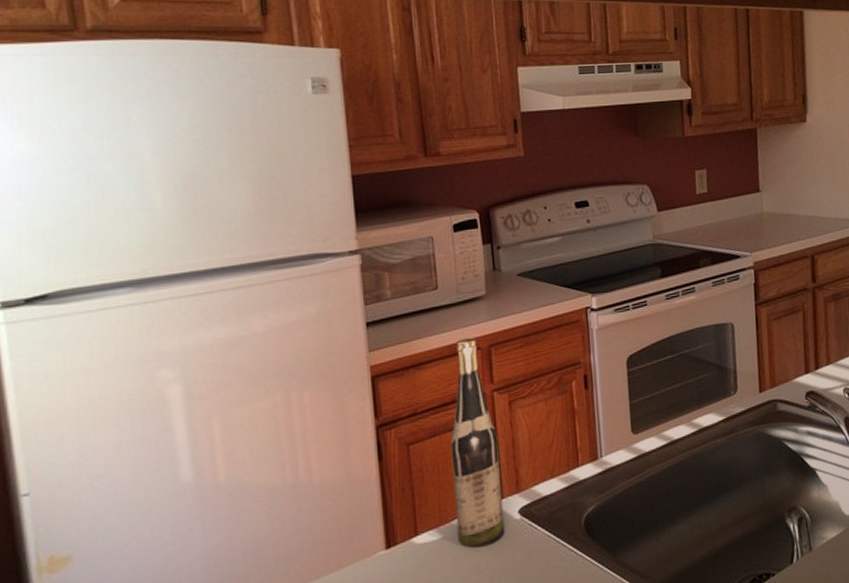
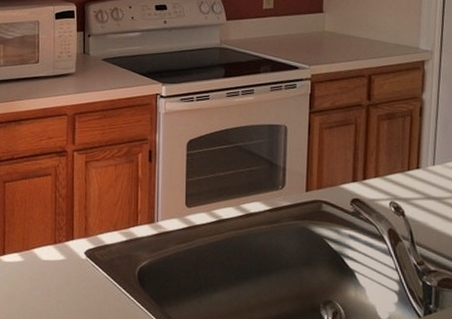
wine bottle: present [450,337,505,548] -> none [35,104,74,275]

